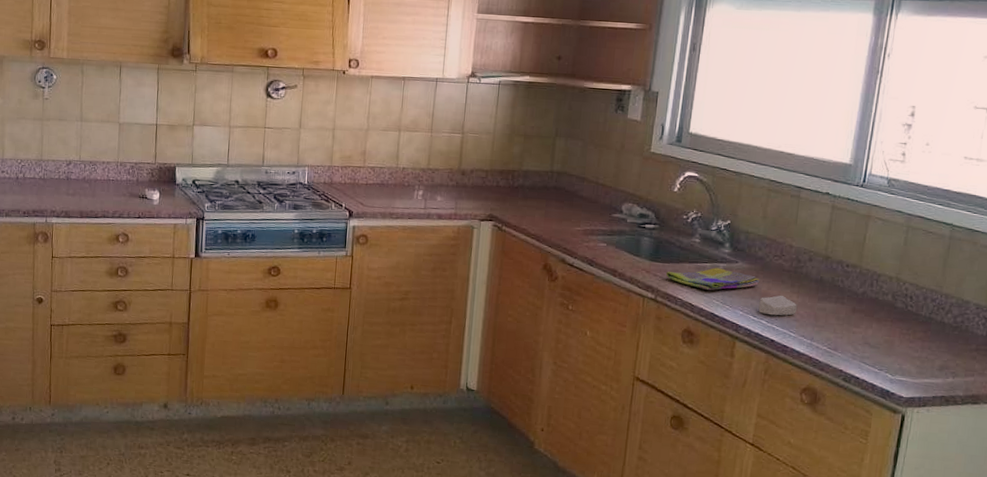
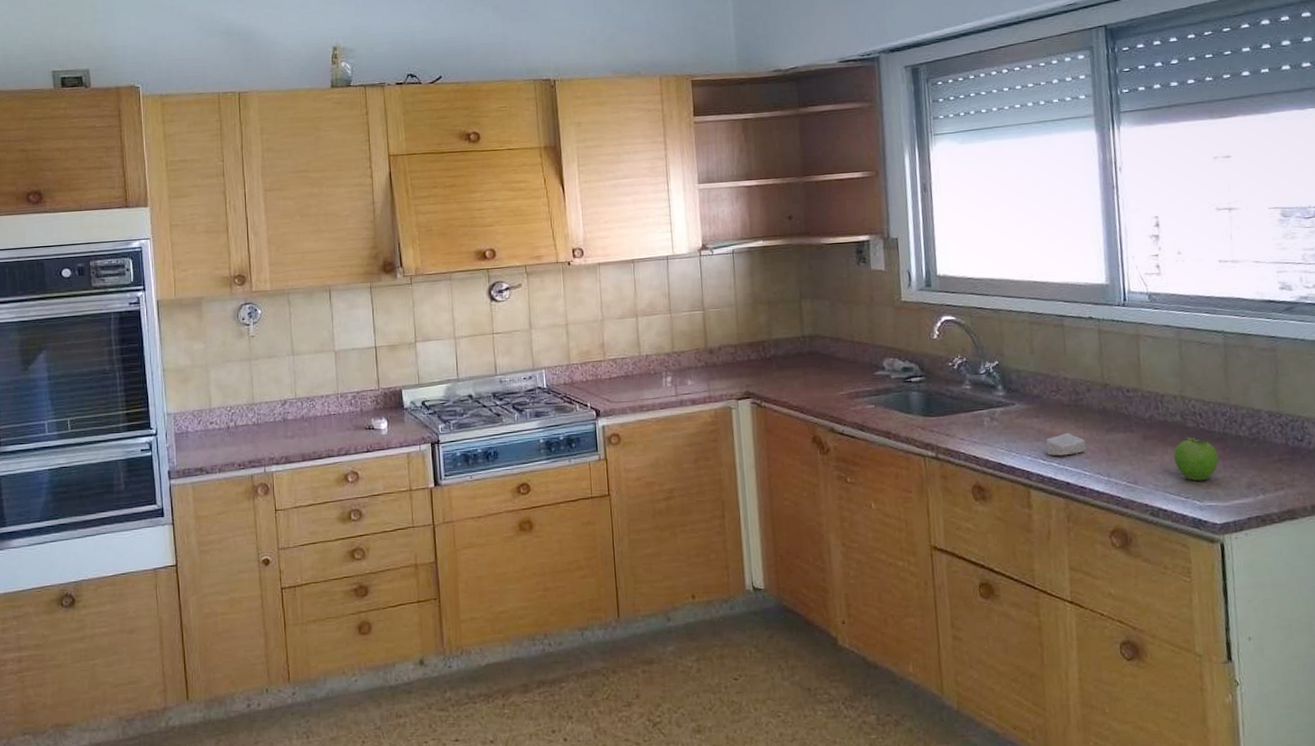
dish towel: present [666,267,760,291] -> none [943,413,1042,440]
fruit: none [876,315,919,357] -> present [1173,435,1219,481]

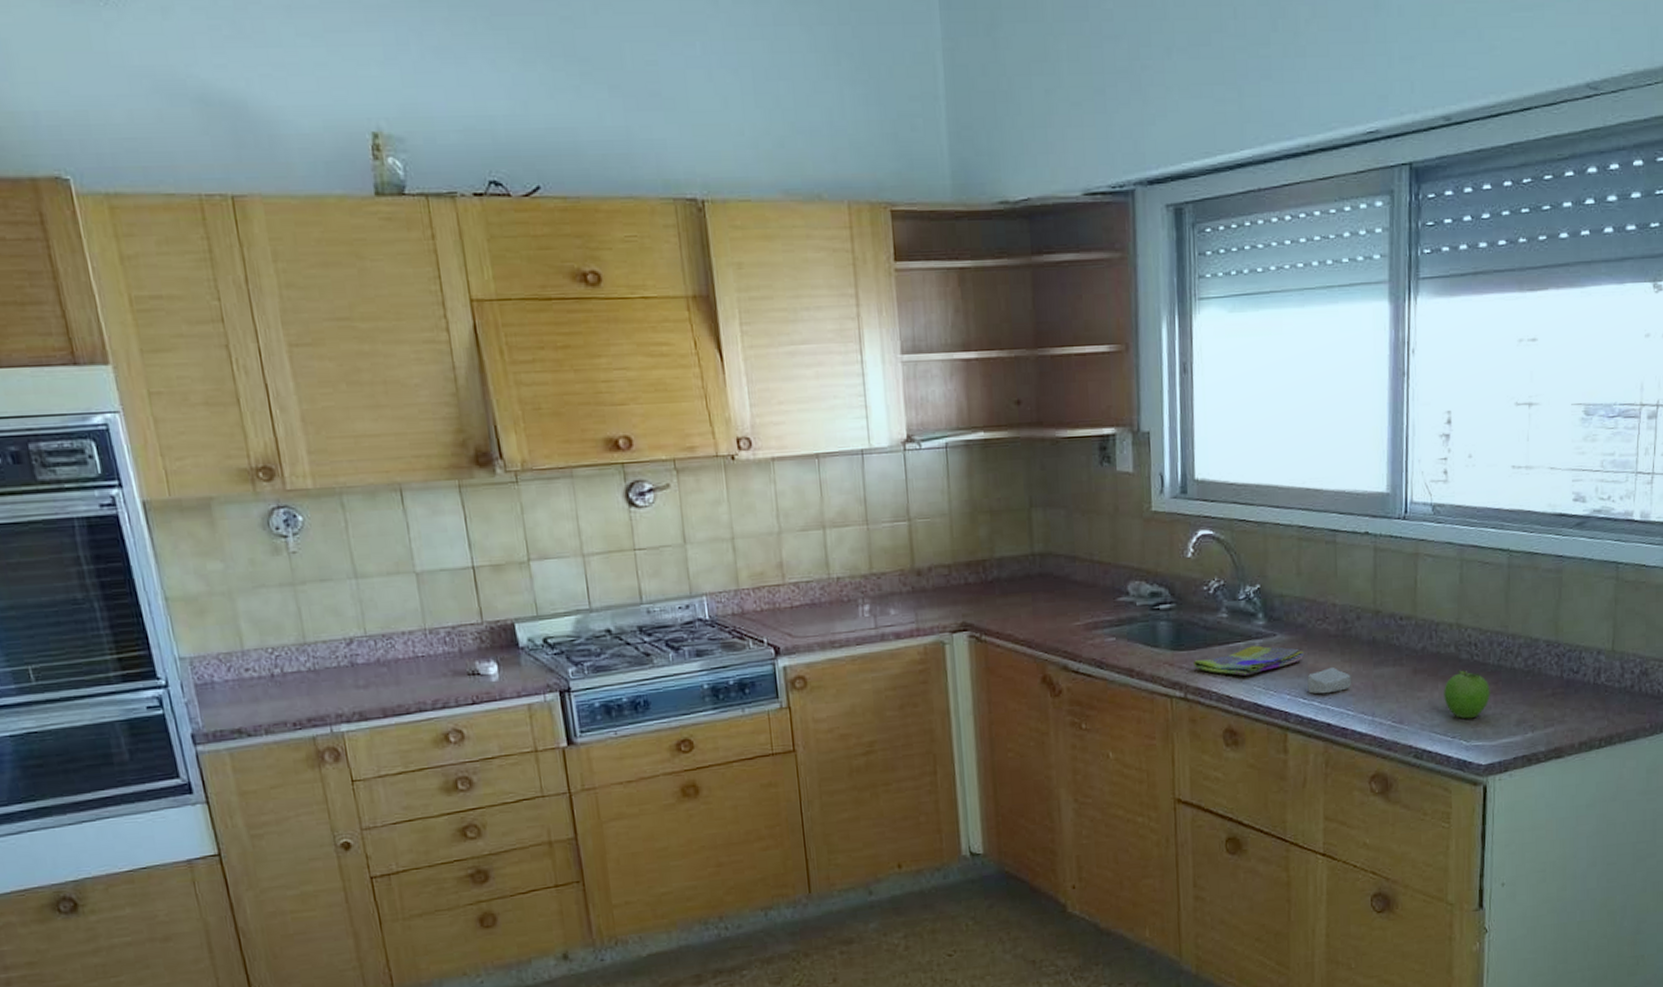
dish towel: none [943,413,1042,440] -> present [1194,645,1305,677]

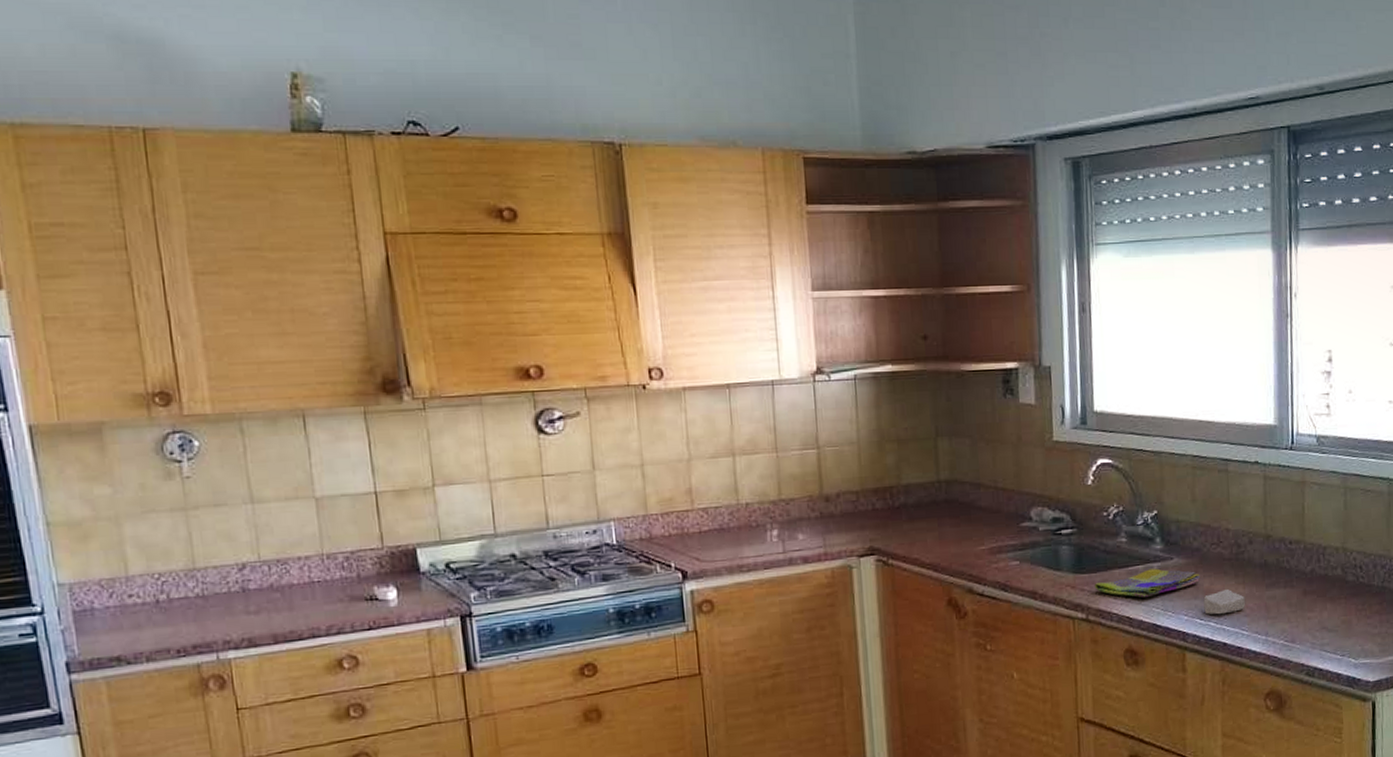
fruit: present [1444,668,1490,719] -> none [1332,589,1376,638]

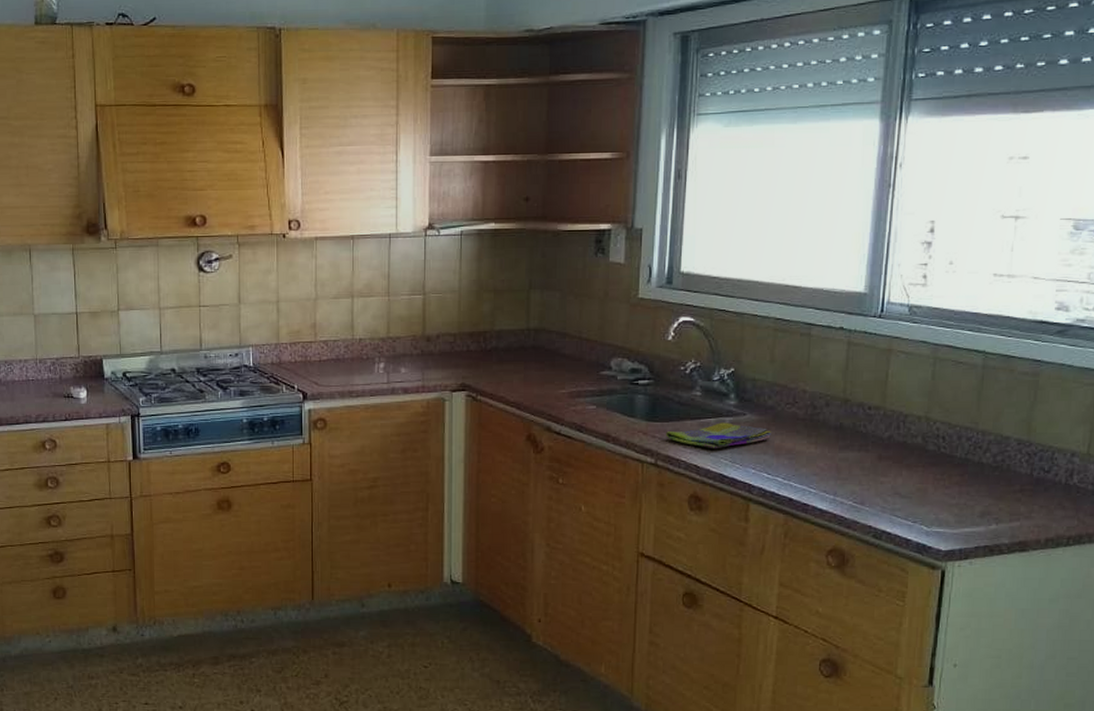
soap bar: present [1203,589,1245,615] -> none [772,448,816,471]

